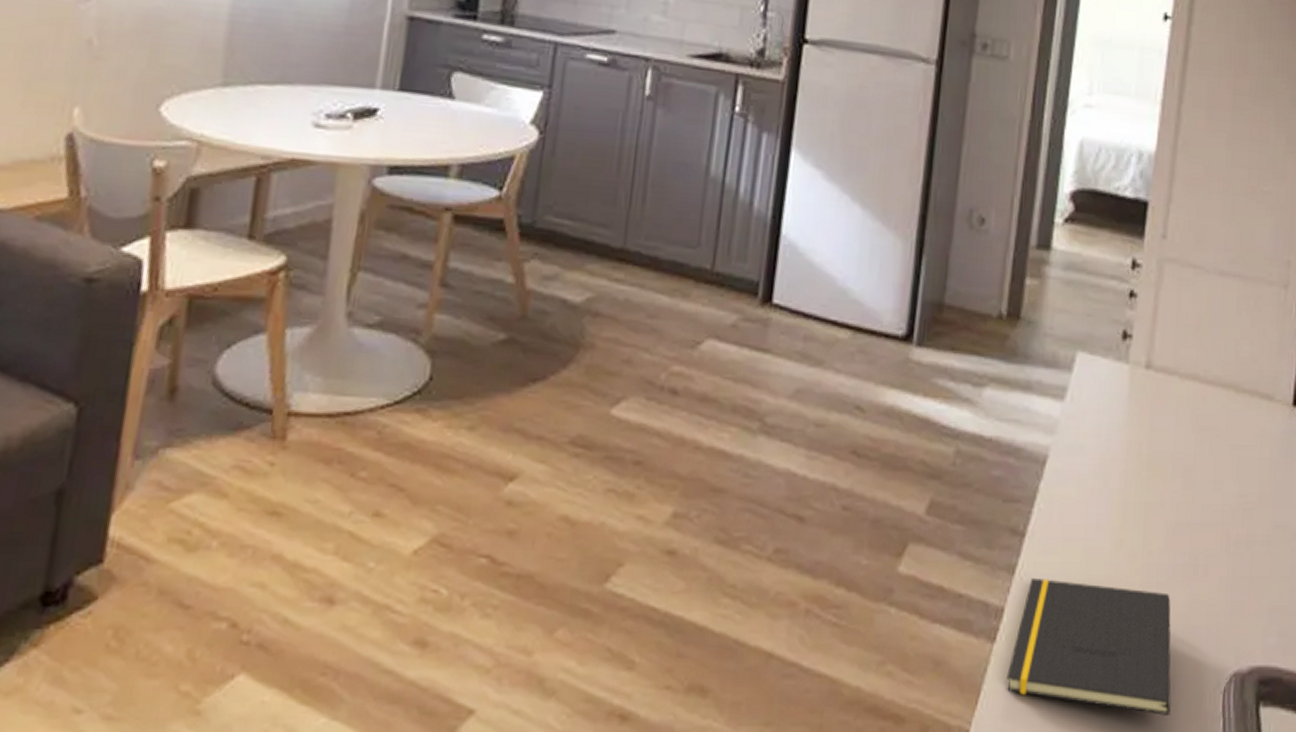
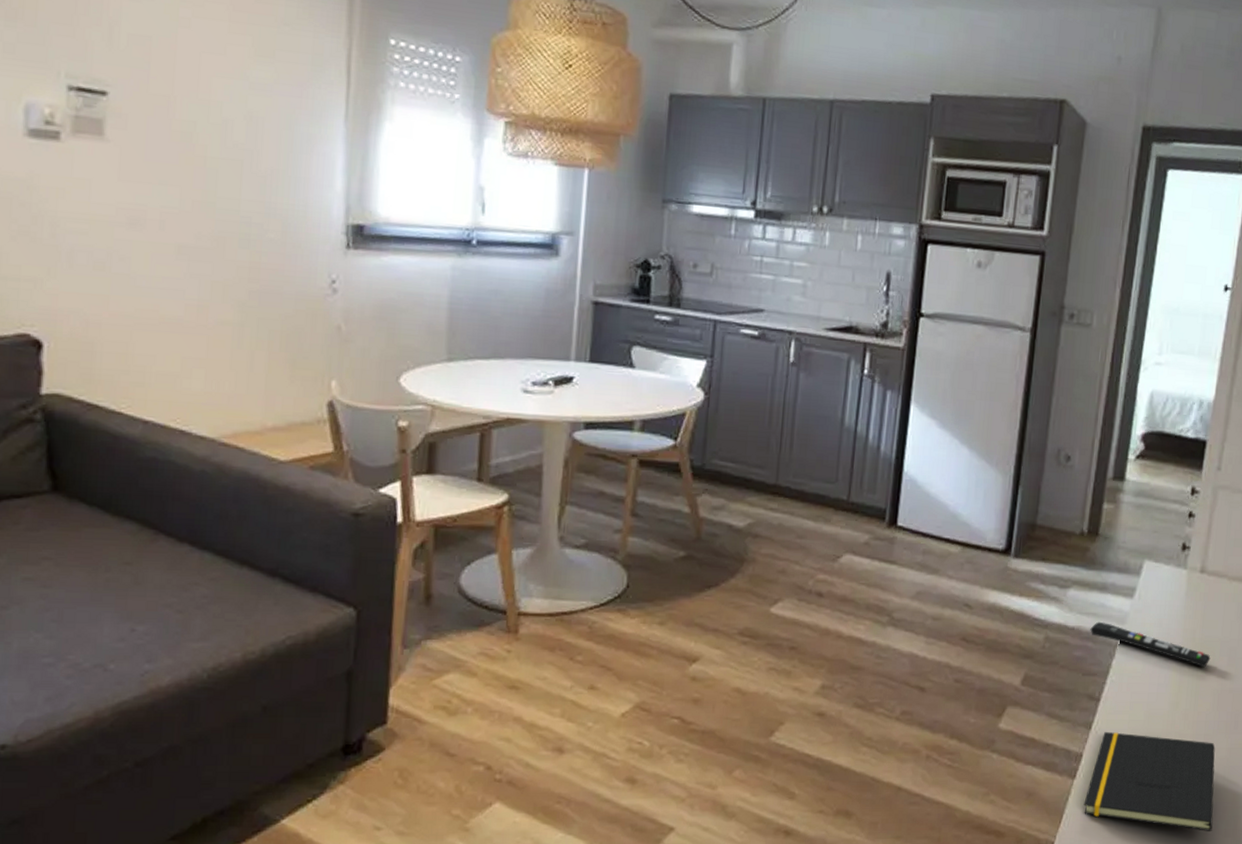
remote control: none [1011,430,1162,493] -> present [1090,621,1211,668]

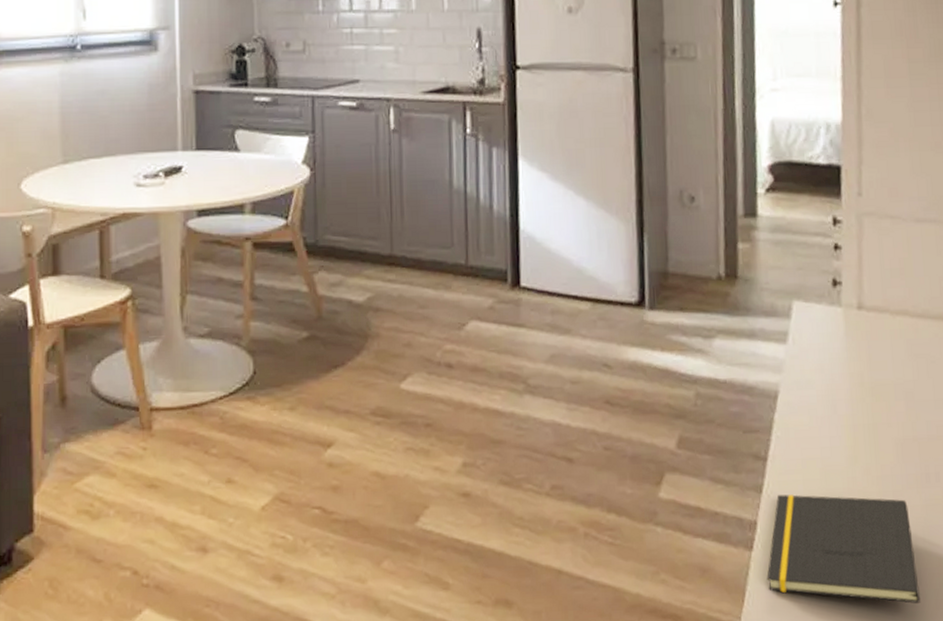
remote control: present [1090,621,1211,668] -> none [744,372,886,415]

